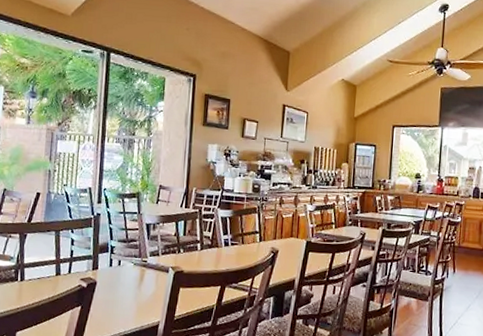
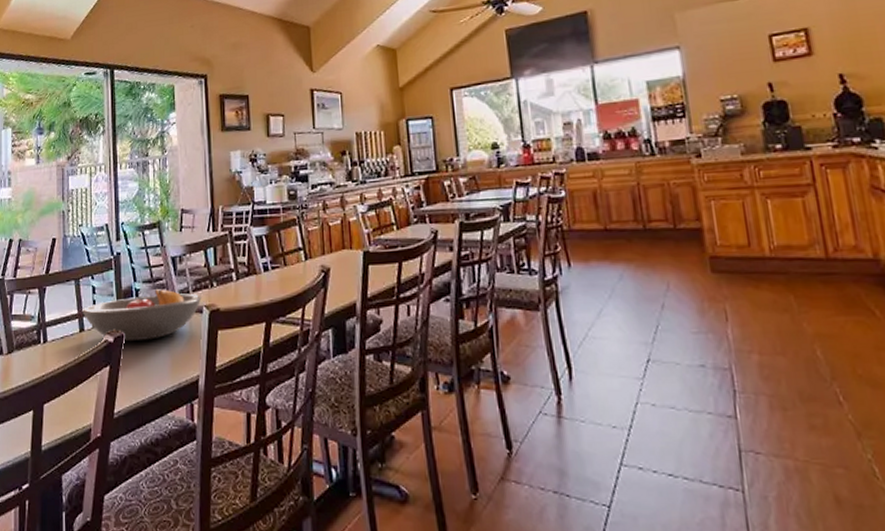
fruit bowl: none [59,247,169,289] -> present [81,288,202,342]

